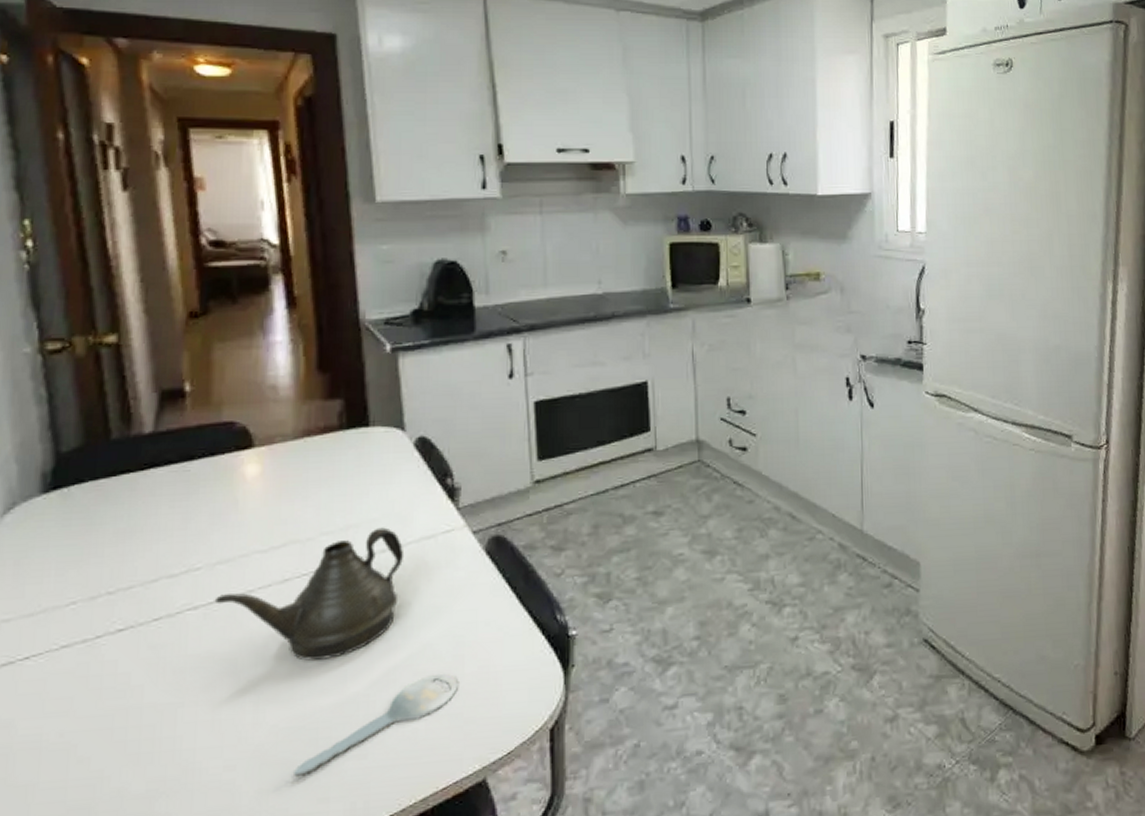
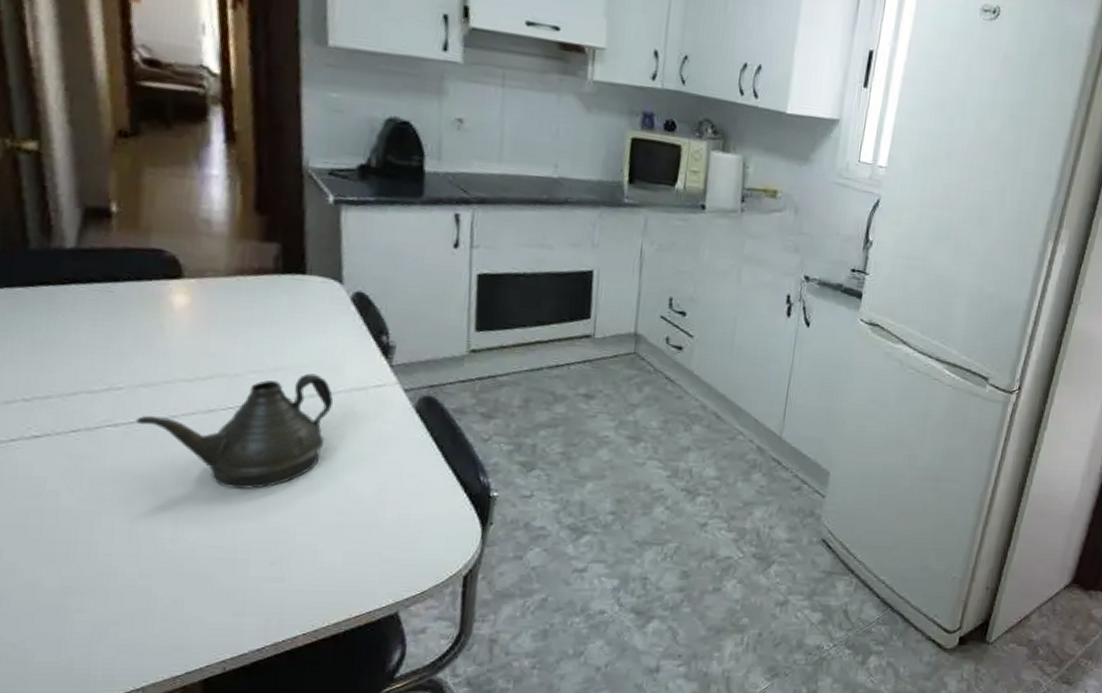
key: present [292,674,458,776] -> none [208,516,378,590]

